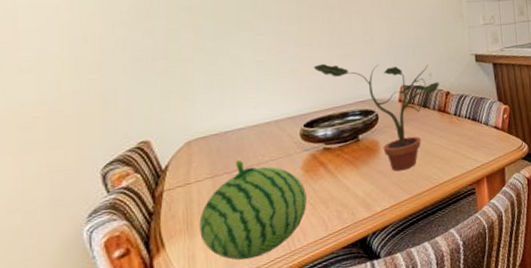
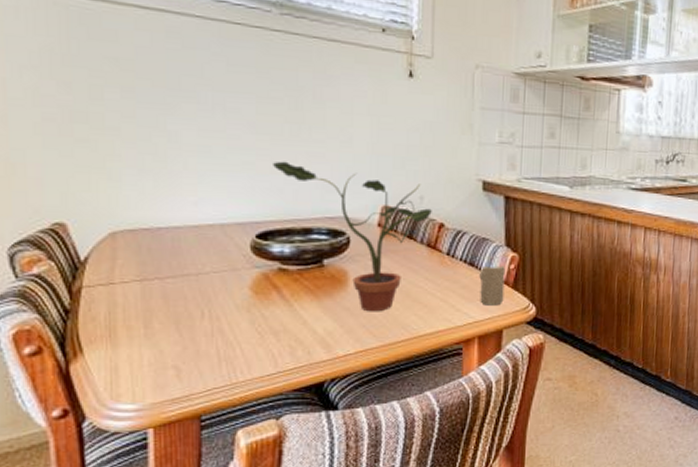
fruit: present [199,160,307,260] -> none [124,265,254,384]
candle: none [481,116,502,150] -> present [479,266,505,306]

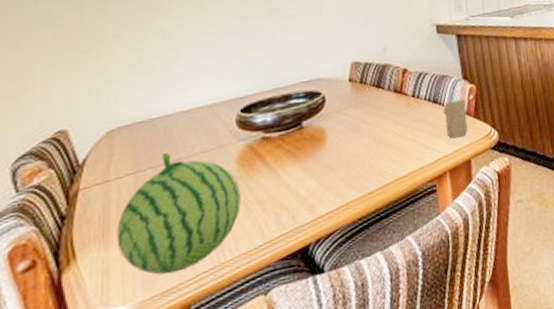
fruit: none [124,265,254,384] -> present [117,152,241,275]
potted plant: present [271,161,432,312] -> none [253,37,395,165]

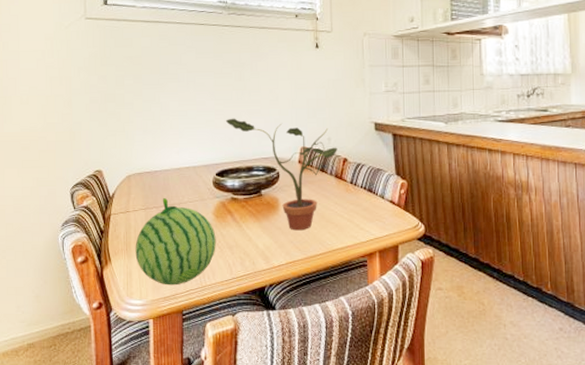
potted plant: none [253,37,395,165] -> present [225,118,337,231]
candle: present [443,97,468,139] -> none [377,191,398,225]

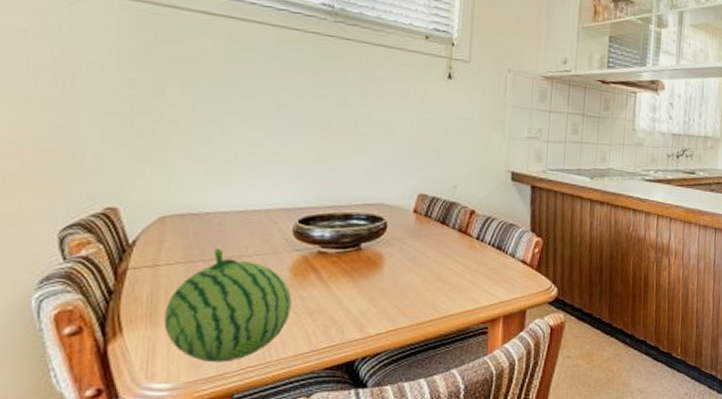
potted plant: present [225,118,337,231] -> none [318,152,464,293]

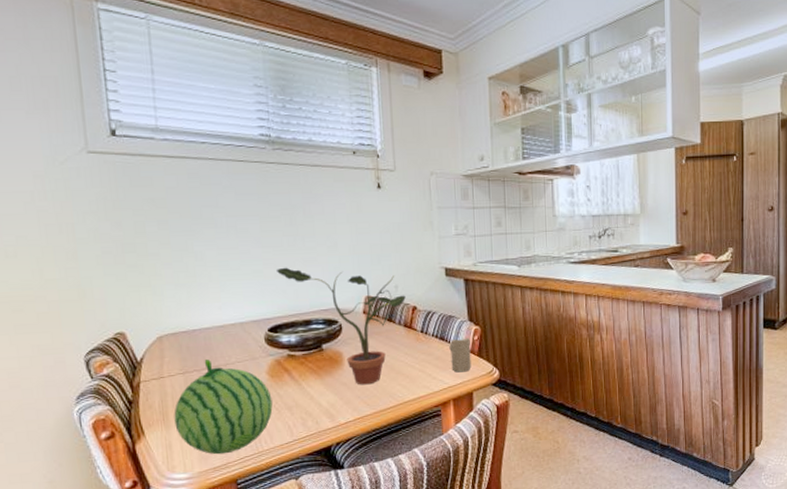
potted plant: none [318,152,464,293] -> present [275,267,406,385]
candle: none [506,249,530,287] -> present [449,337,471,373]

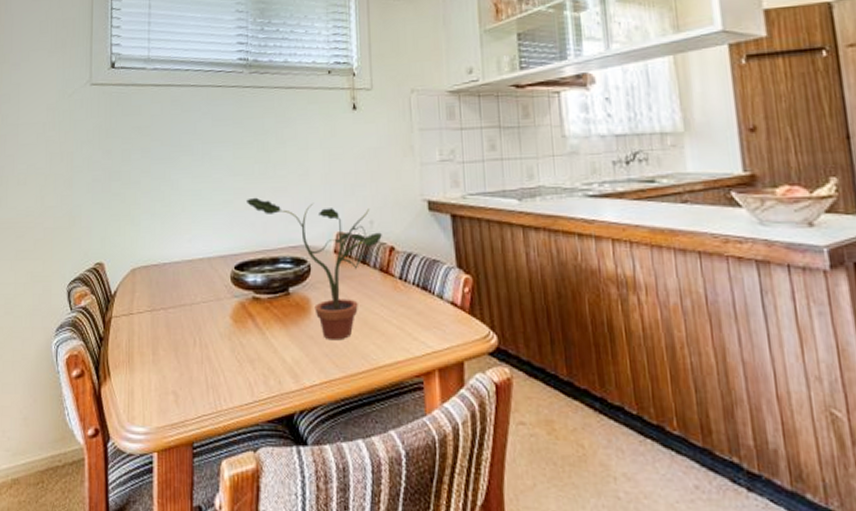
fruit: present [174,358,273,455] -> none [138,296,234,409]
candle: present [449,337,471,373] -> none [433,289,462,334]

